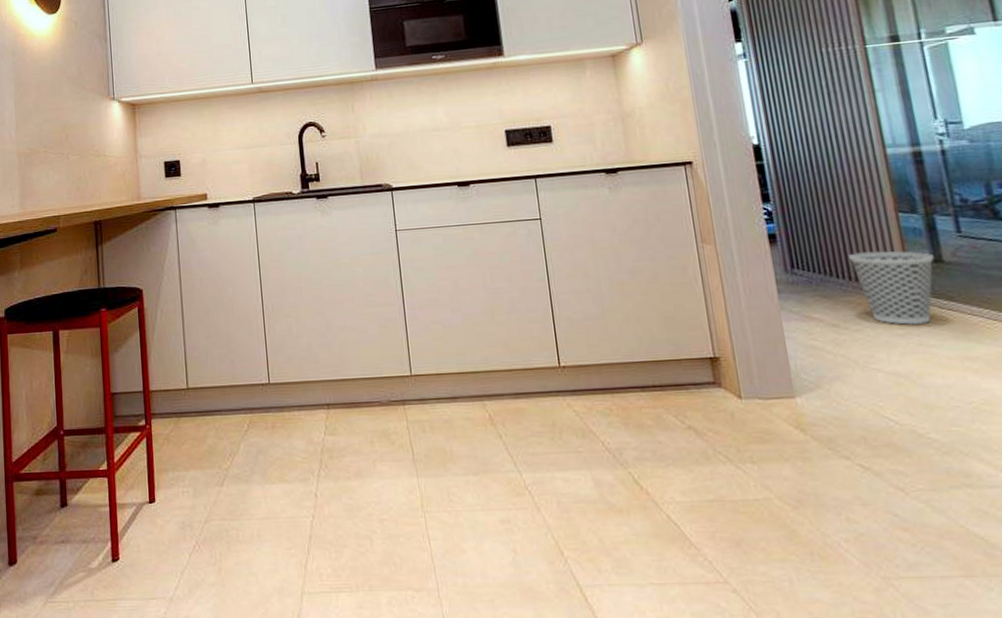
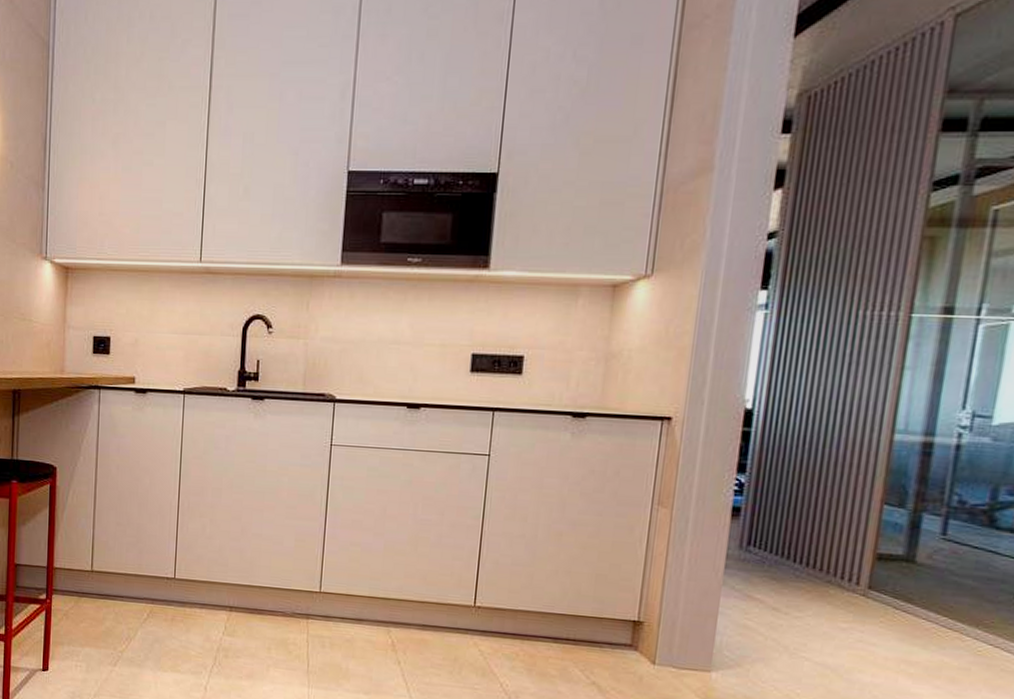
wastebasket: present [849,251,934,326] -> none [813,539,907,622]

